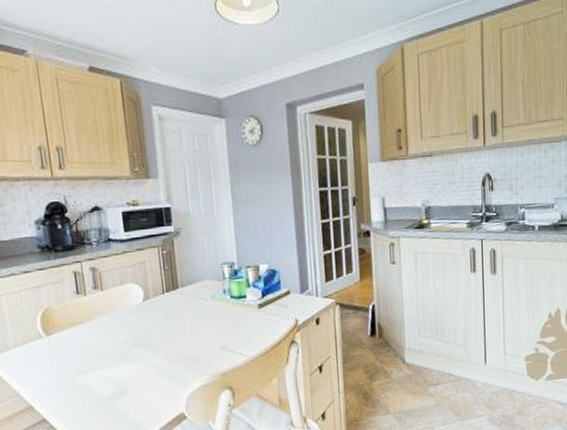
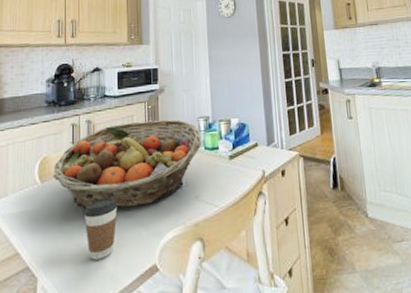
fruit basket: none [59,266,227,361] -> present [53,119,202,209]
coffee cup: none [99,349,137,411] -> present [83,197,118,260]

